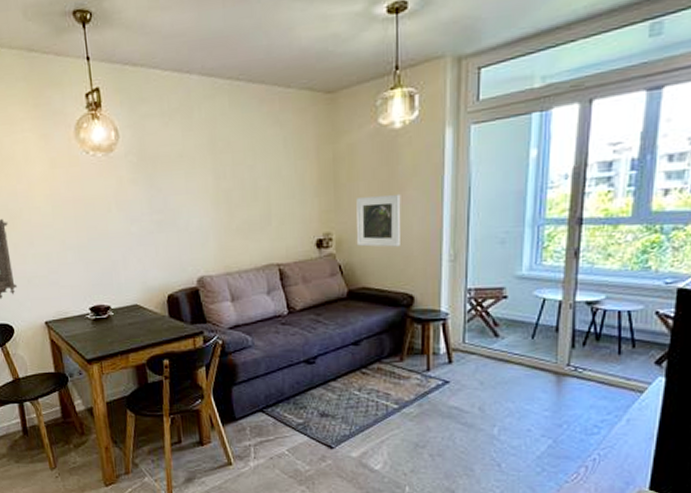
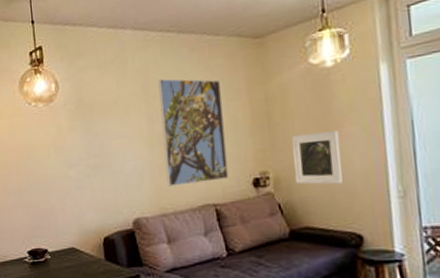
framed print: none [225,132,293,245] -> present [158,78,228,187]

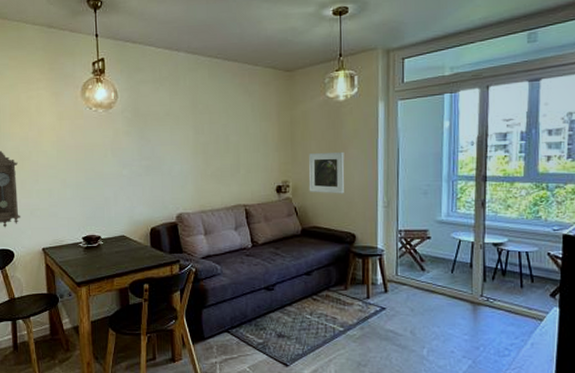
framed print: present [158,78,228,187] -> none [205,98,257,188]

